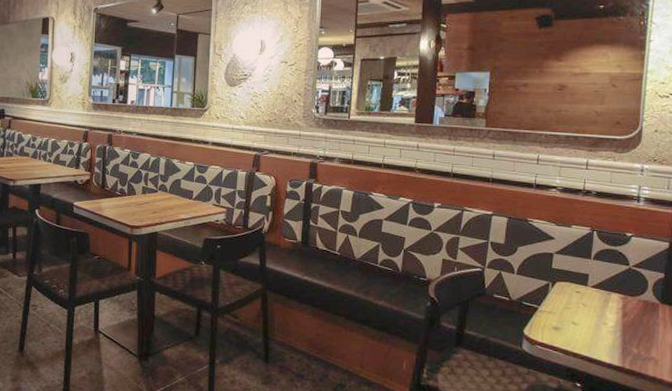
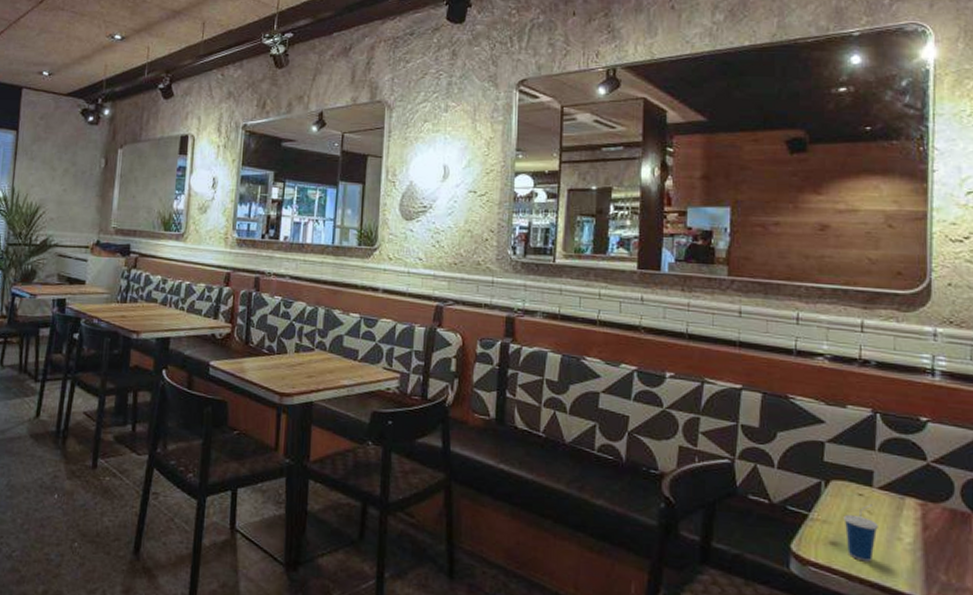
cup: none [564,299,590,341] -> present [843,504,878,562]

